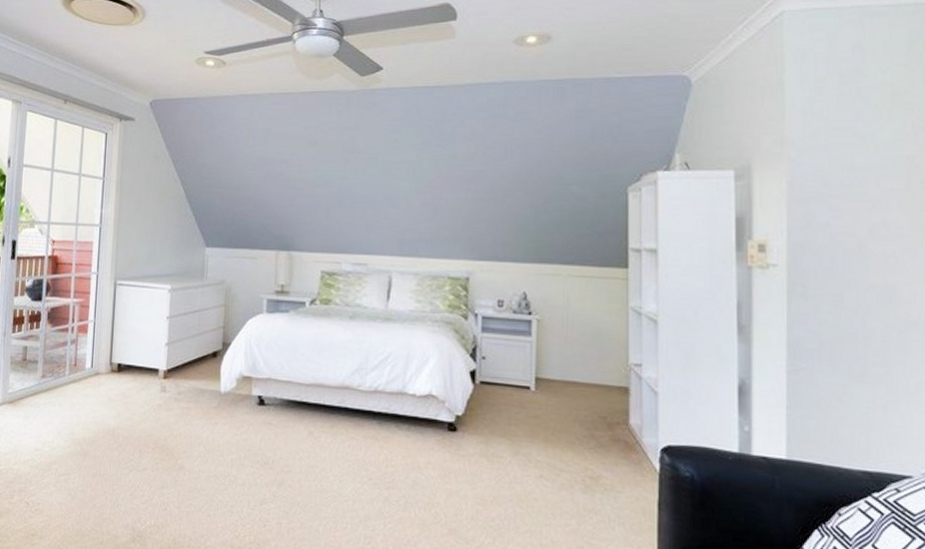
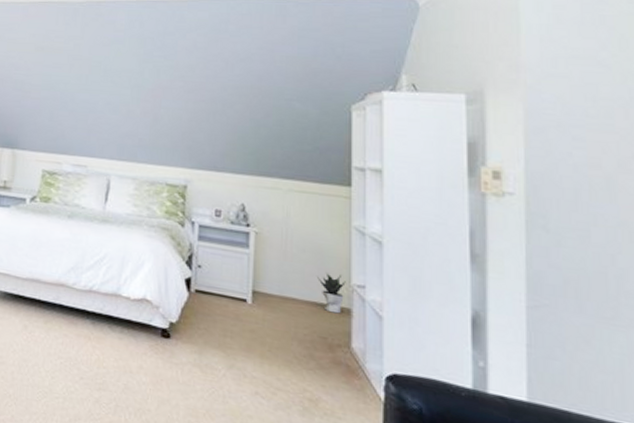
potted plant: none [597,354,624,393] -> present [317,272,346,314]

